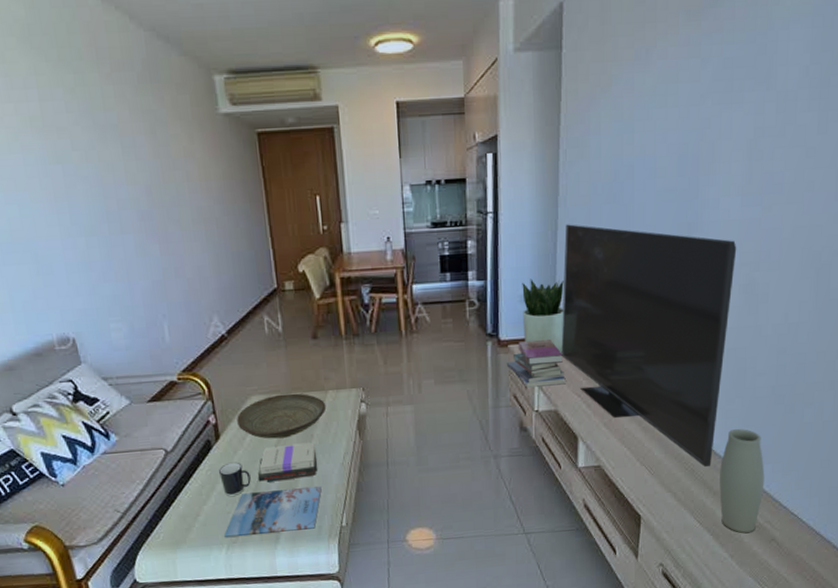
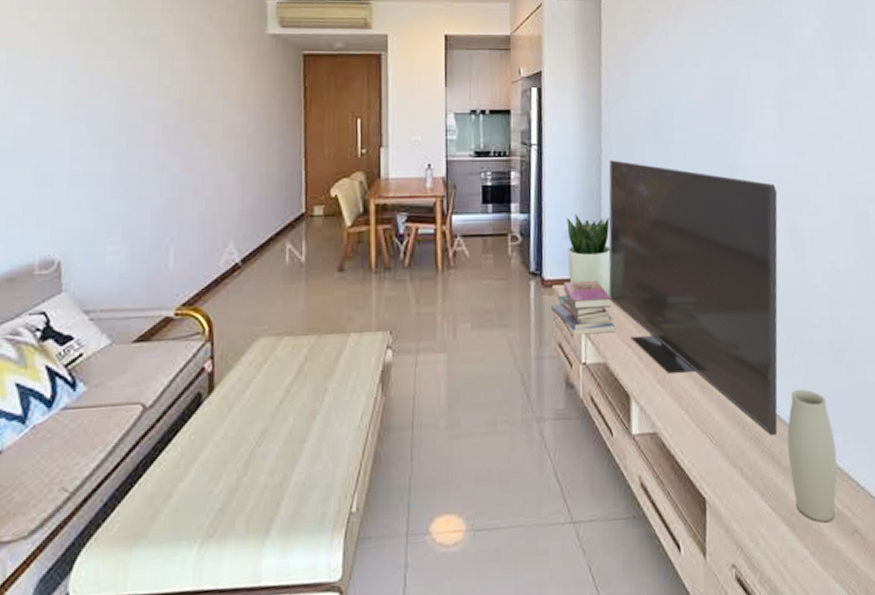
mug: present [219,462,251,496] -> none [206,422,245,469]
magazine: present [224,486,322,537] -> none [199,457,331,528]
decorative bowl: present [237,393,327,439] -> none [238,335,346,393]
books: present [257,442,317,482] -> none [253,397,328,451]

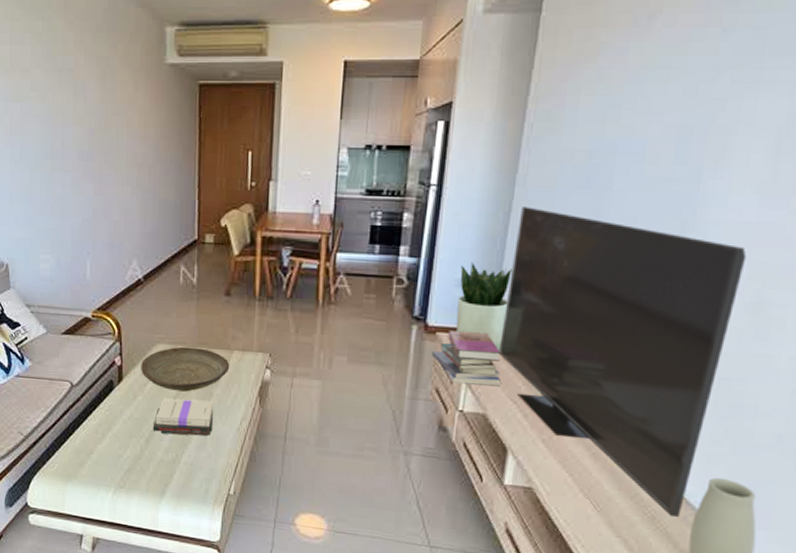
decorative bowl: none [238,335,346,393] -> present [141,346,230,392]
books: none [253,397,328,451] -> present [152,399,213,436]

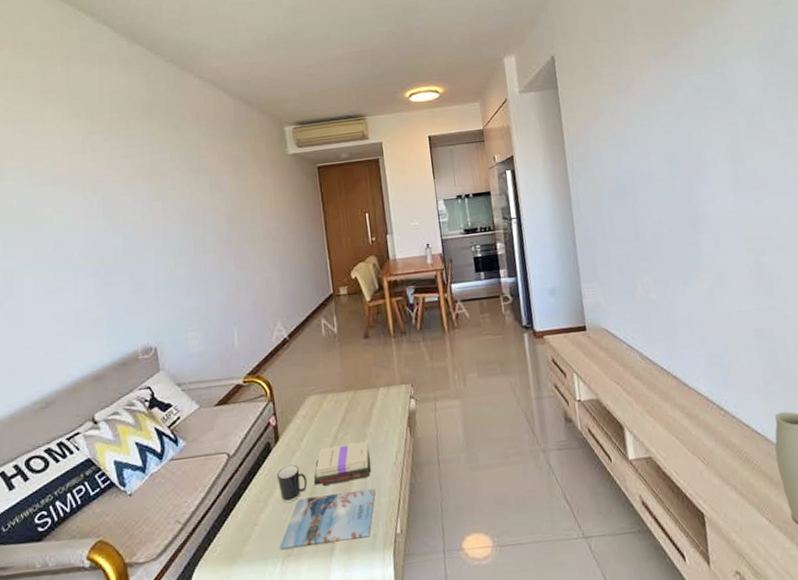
magazine: none [113,440,214,491] -> present [280,489,376,549]
mug: none [117,406,146,441] -> present [277,464,307,502]
decorative bowl: present [141,346,230,392] -> none [295,391,379,440]
books: present [431,331,501,386] -> none [543,329,603,377]
planter: present [455,262,512,351] -> none [549,273,596,342]
television: present [498,206,747,518] -> none [581,224,766,456]

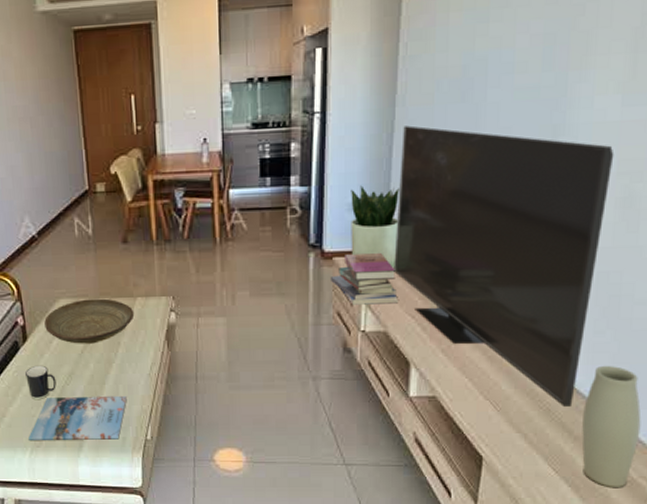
decorative bowl: none [295,391,379,440] -> present [44,298,135,344]
books: present [313,441,371,486] -> none [63,350,123,388]
books: none [543,329,603,377] -> present [329,253,398,305]
planter: none [549,273,596,342] -> present [351,185,399,269]
television: none [581,224,766,456] -> present [394,125,614,408]

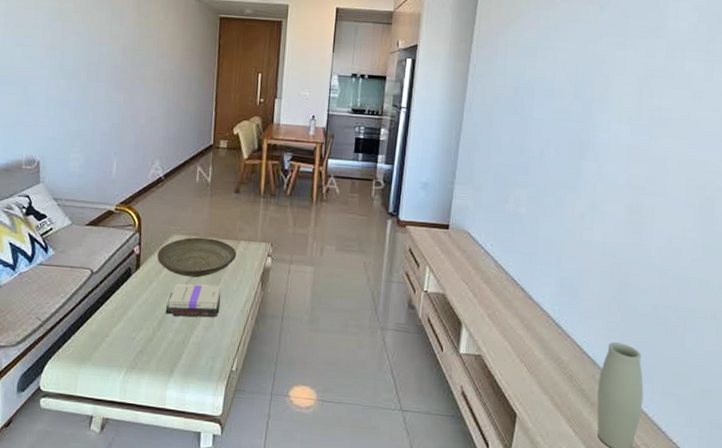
mug: present [25,365,56,399] -> none [133,291,159,324]
magazine: present [28,396,127,440] -> none [125,322,220,368]
books: none [63,350,123,388] -> present [165,284,221,317]
books: present [329,253,398,305] -> none [402,225,456,270]
planter: present [351,185,399,269] -> none [421,169,463,241]
television: present [394,125,614,408] -> none [454,127,625,376]

